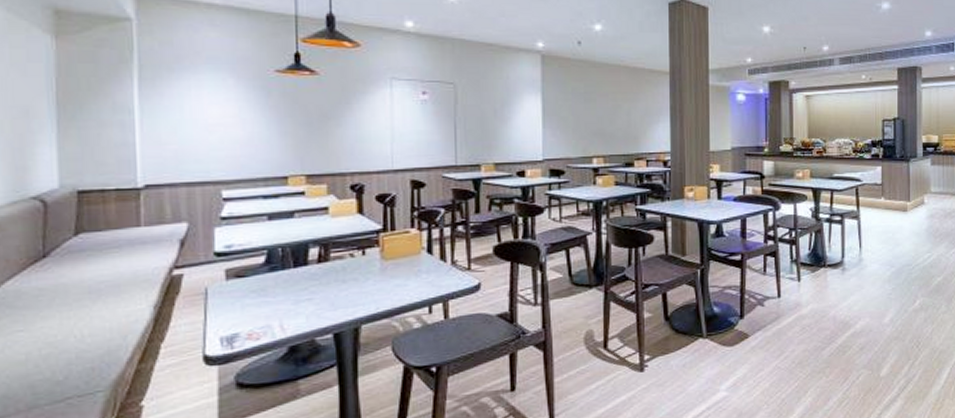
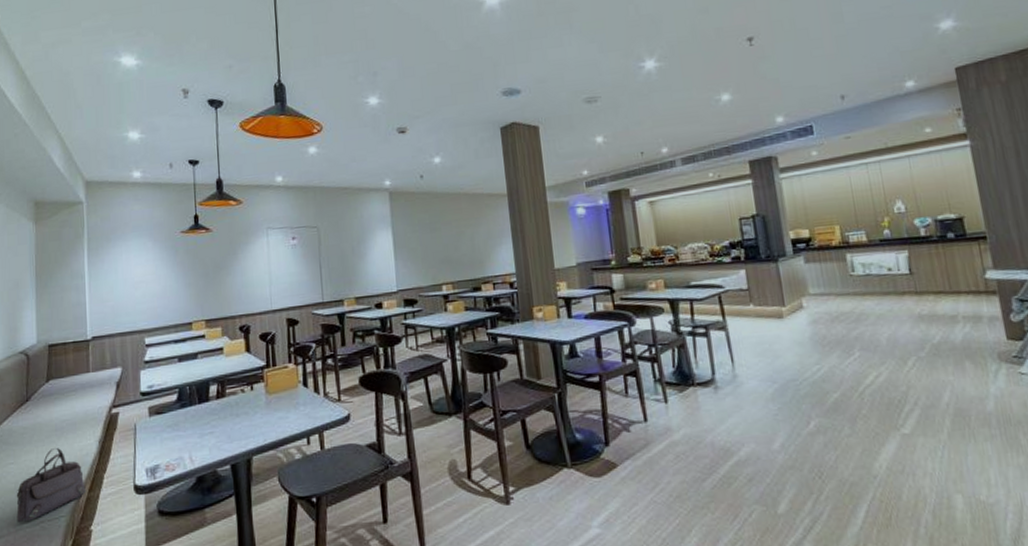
handbag: none [27,313,134,399] -> present [16,448,86,522]

